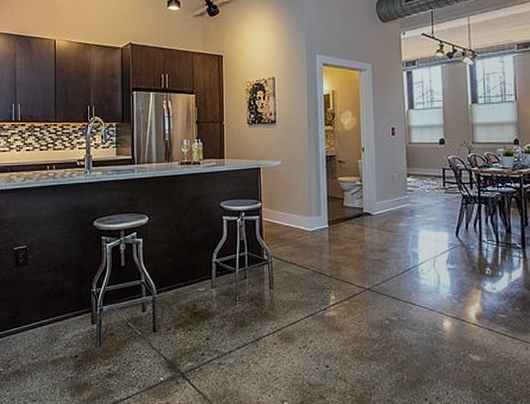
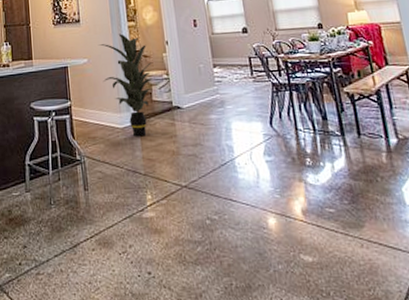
indoor plant: none [294,137,356,241] -> present [99,34,163,137]

